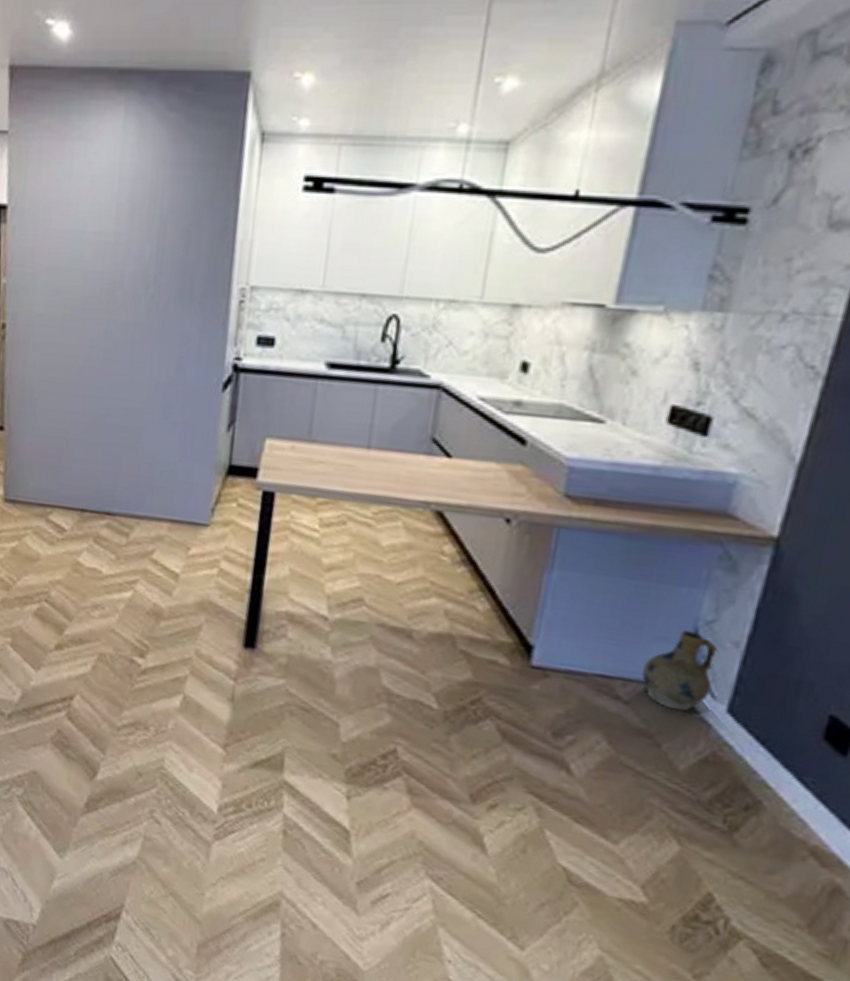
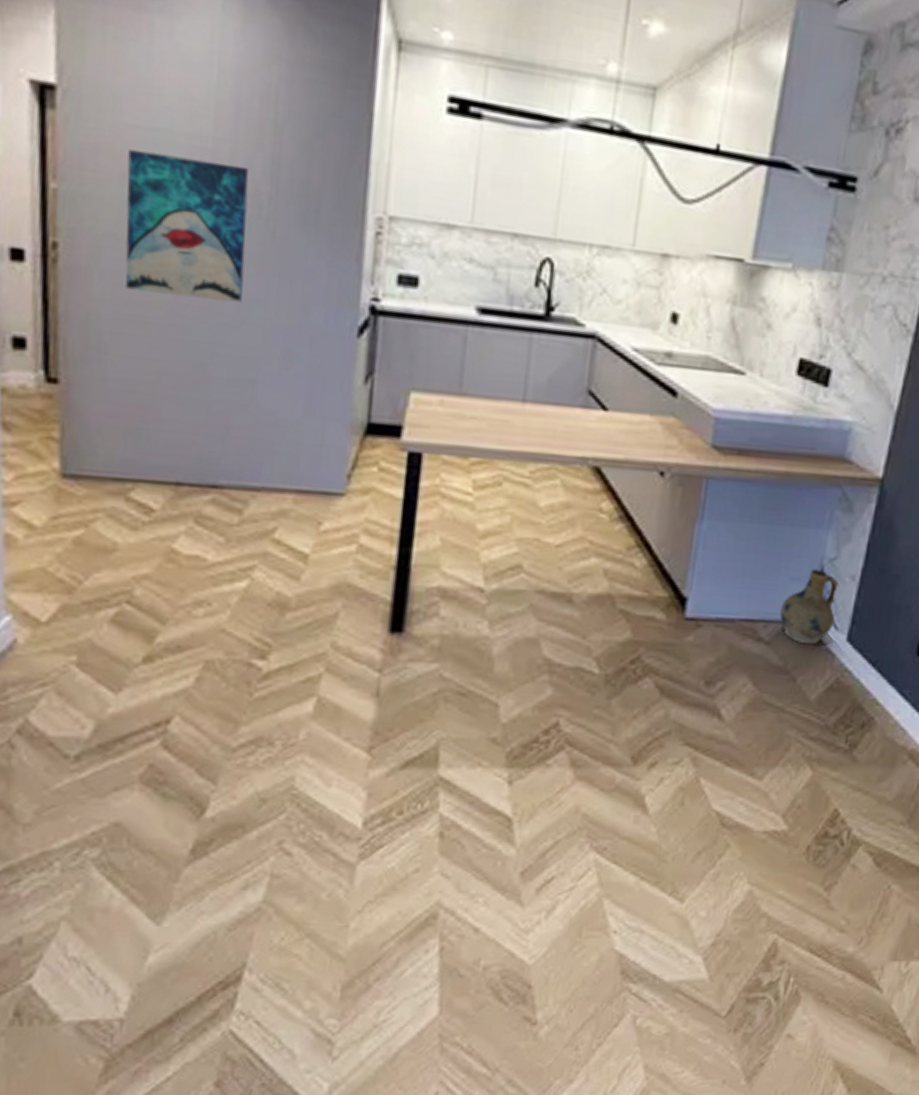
wall art: none [50,249,140,365] -> present [125,150,250,303]

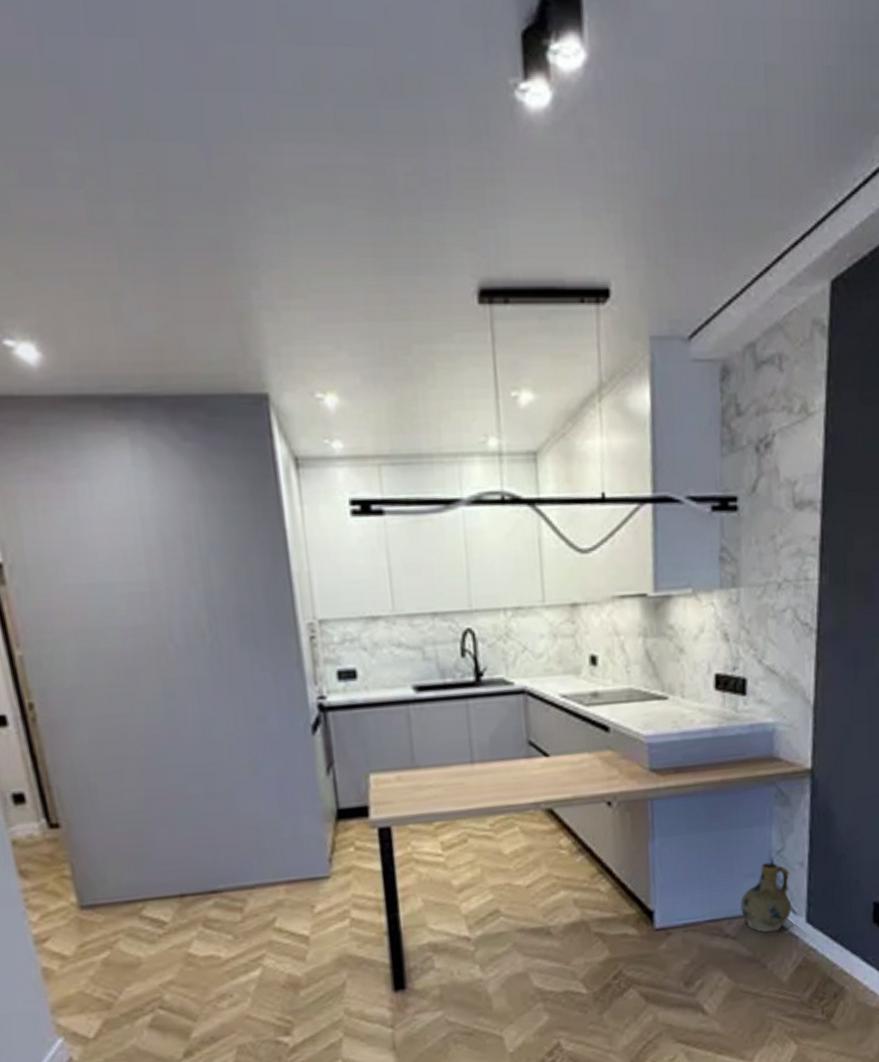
wall art: present [125,150,250,303] -> none [77,601,204,732]

